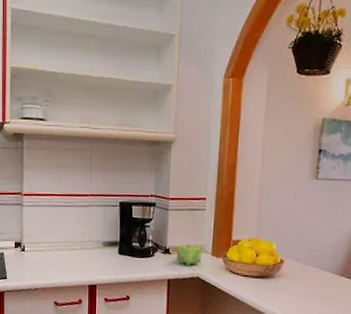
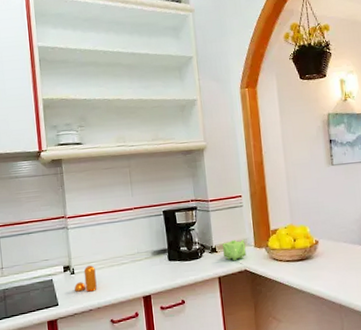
pepper shaker: none [23,246,45,272] -> present [74,265,97,292]

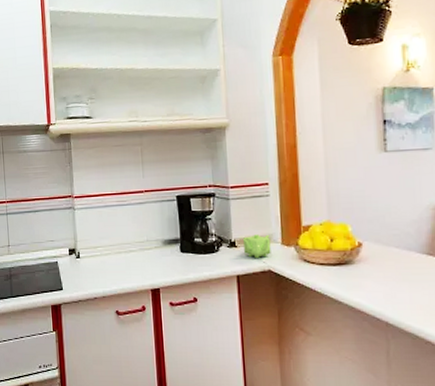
pepper shaker: present [74,265,97,292] -> none [79,250,103,279]

